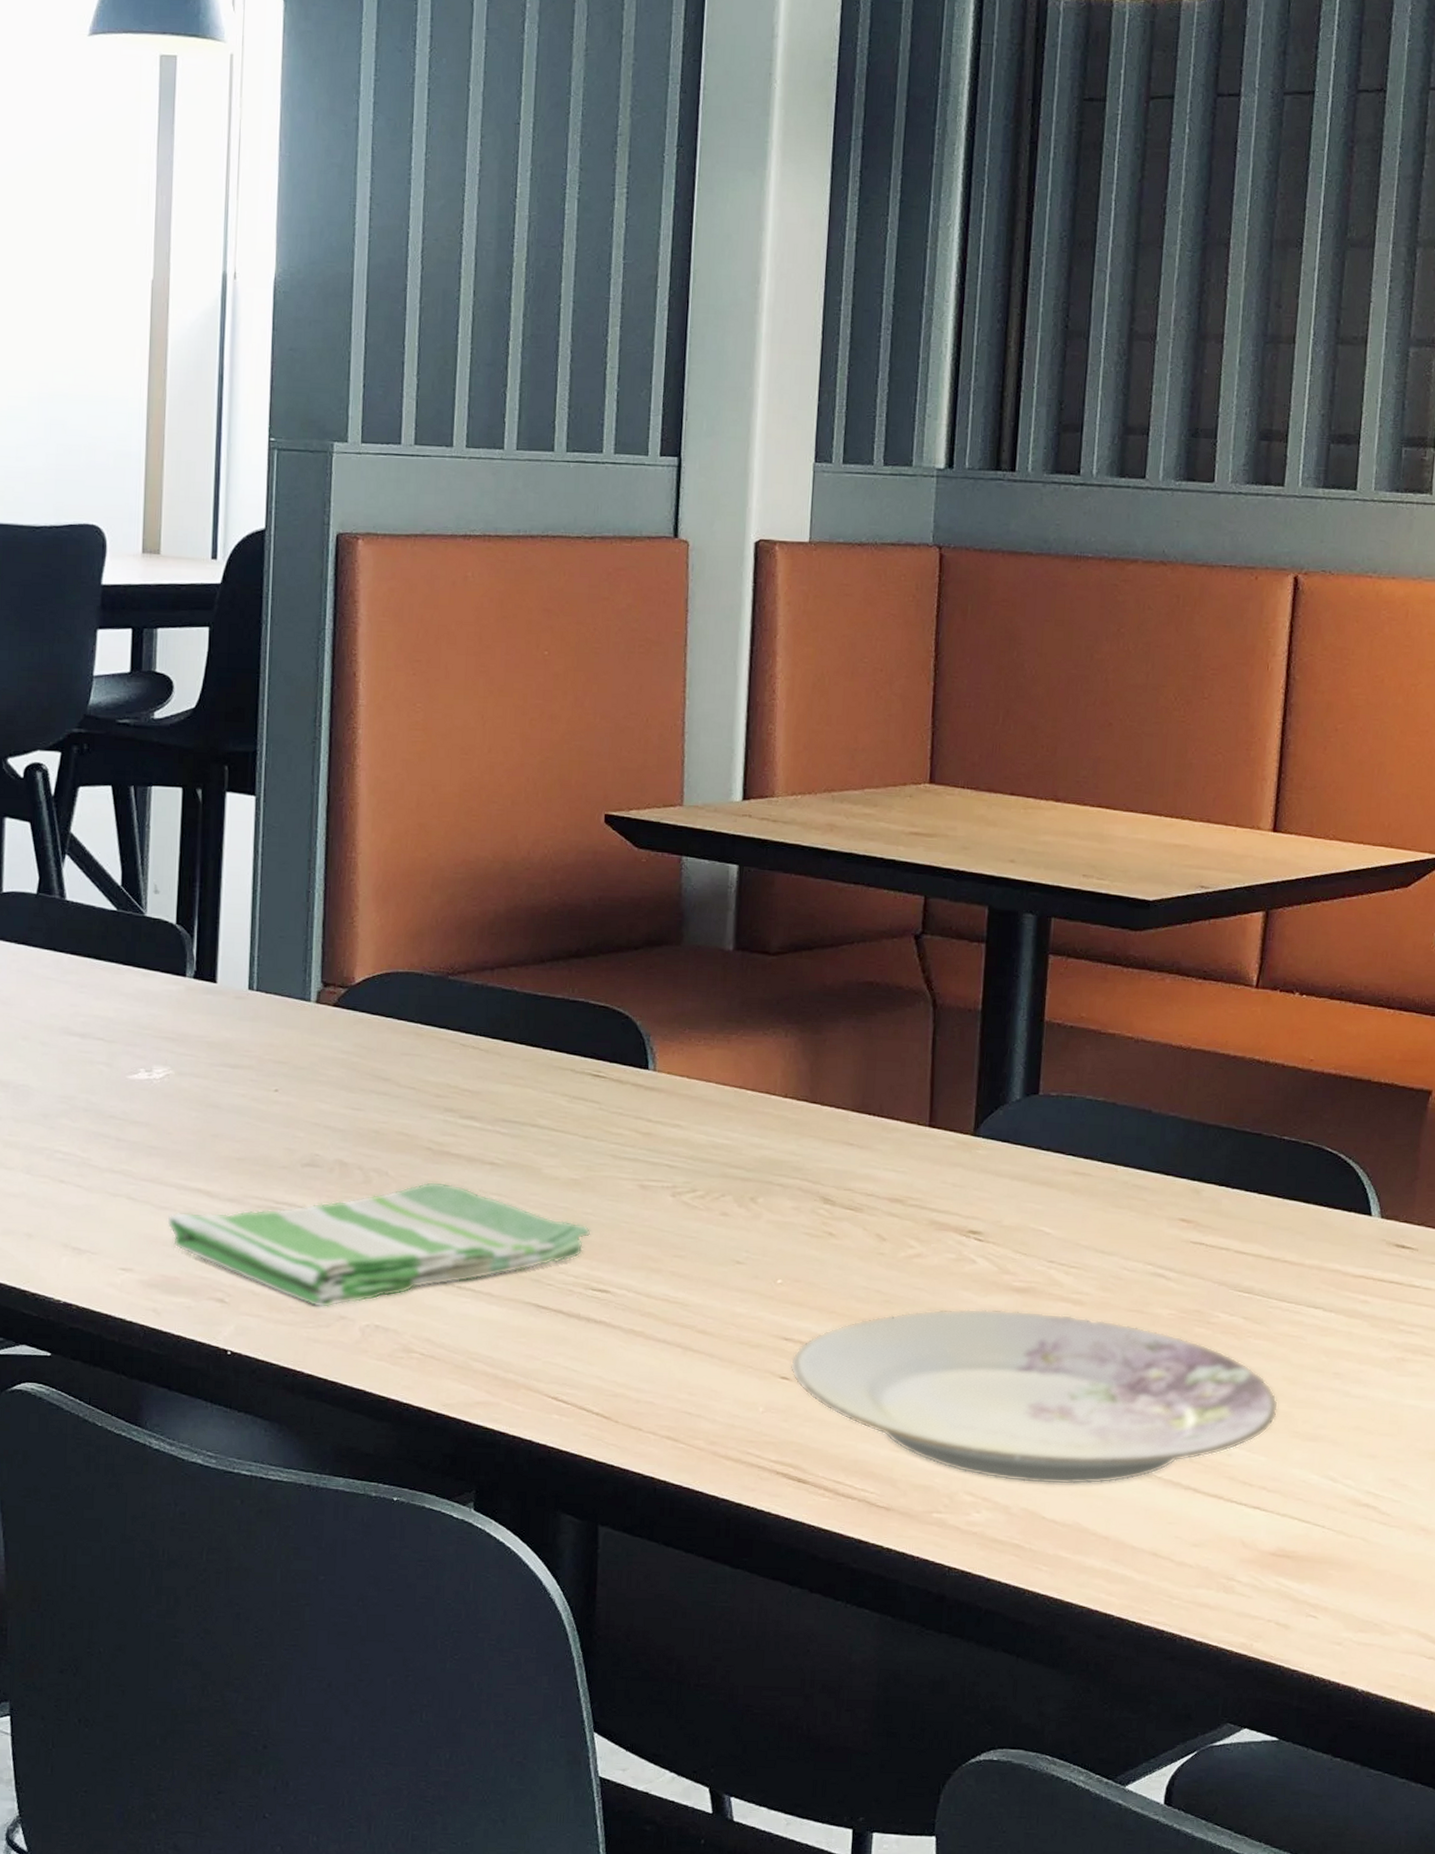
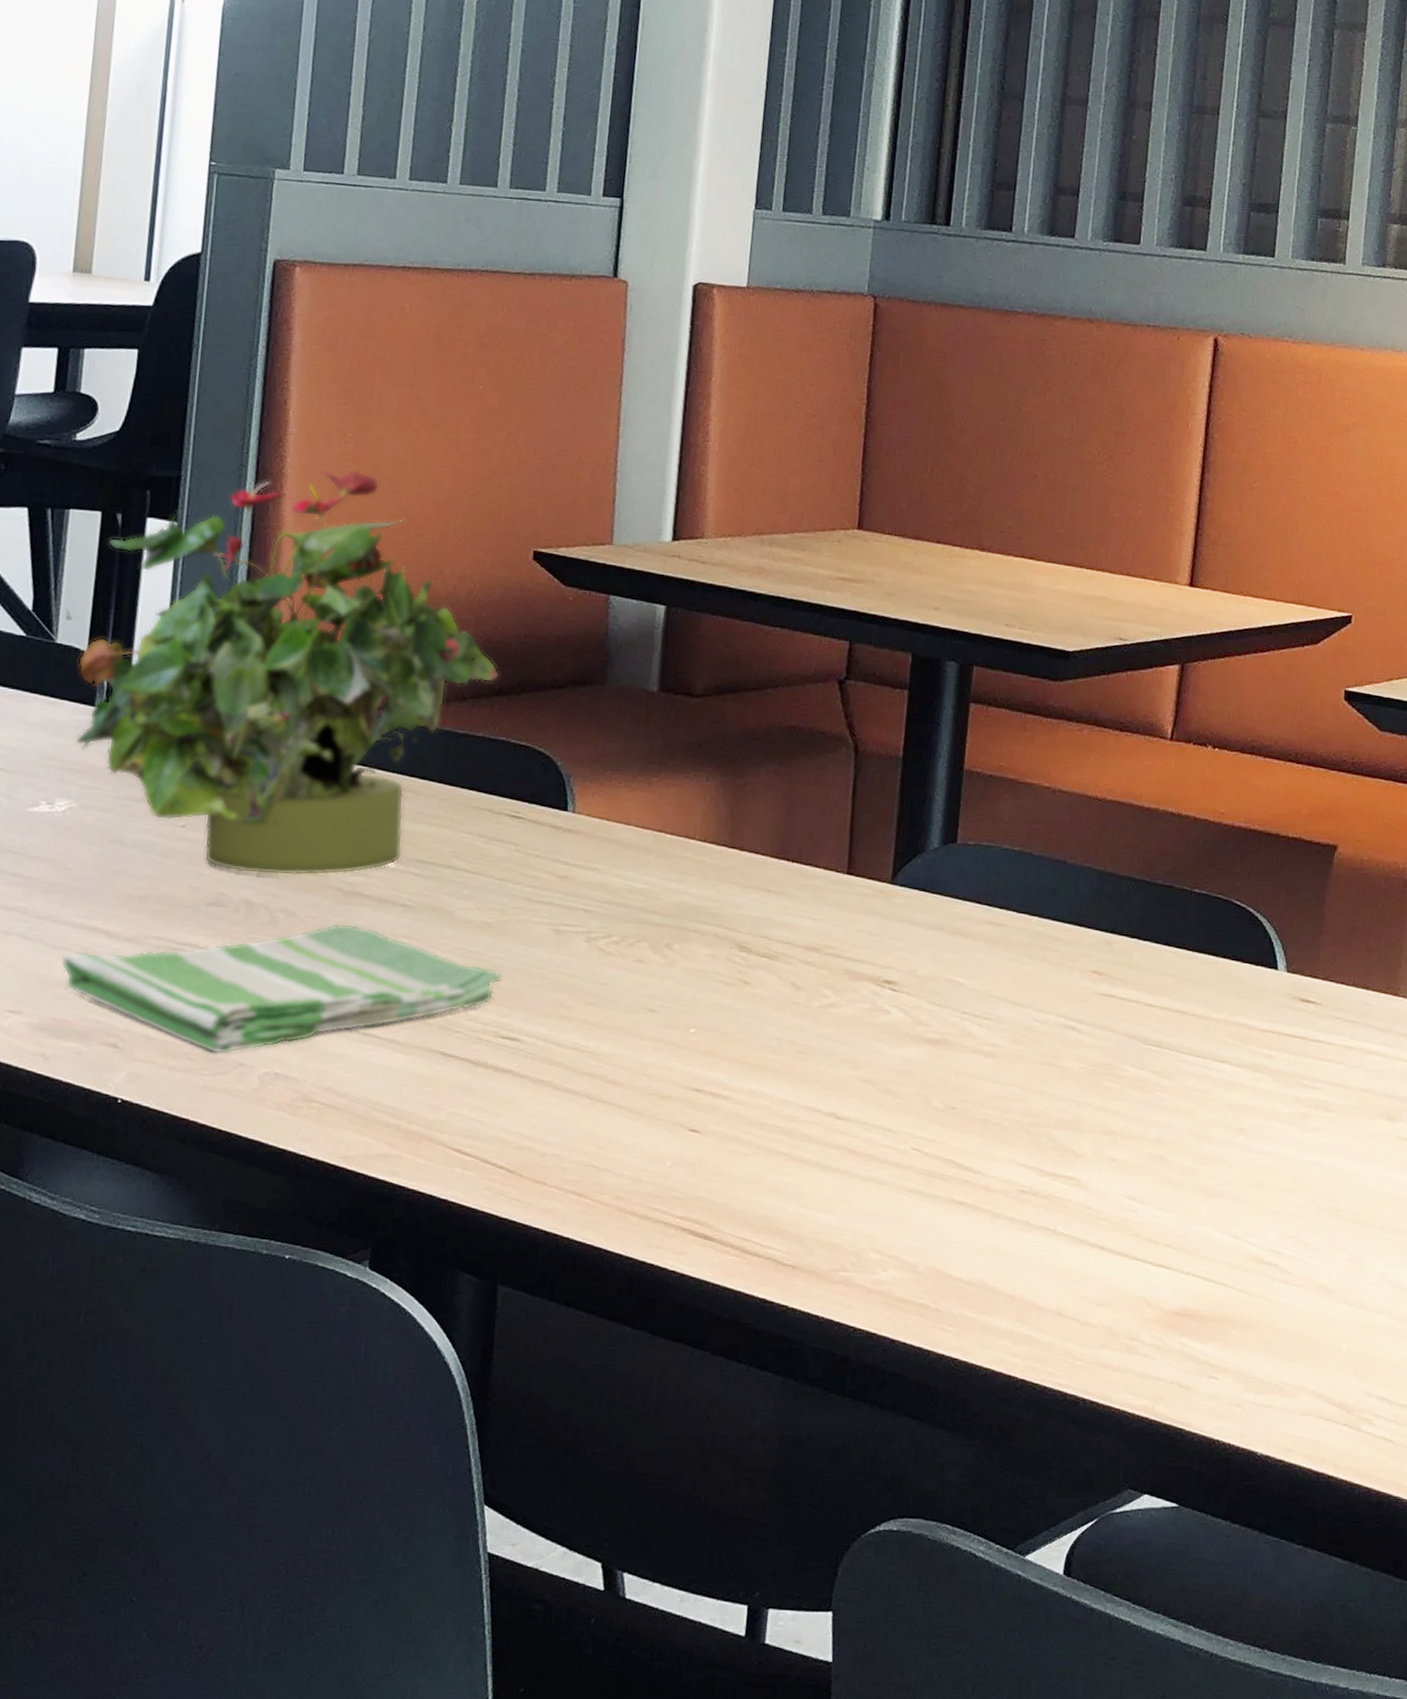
potted plant: none [167,738,577,1137] -> present [76,469,500,876]
plate: present [790,1308,1279,1485] -> none [700,1060,1185,1243]

